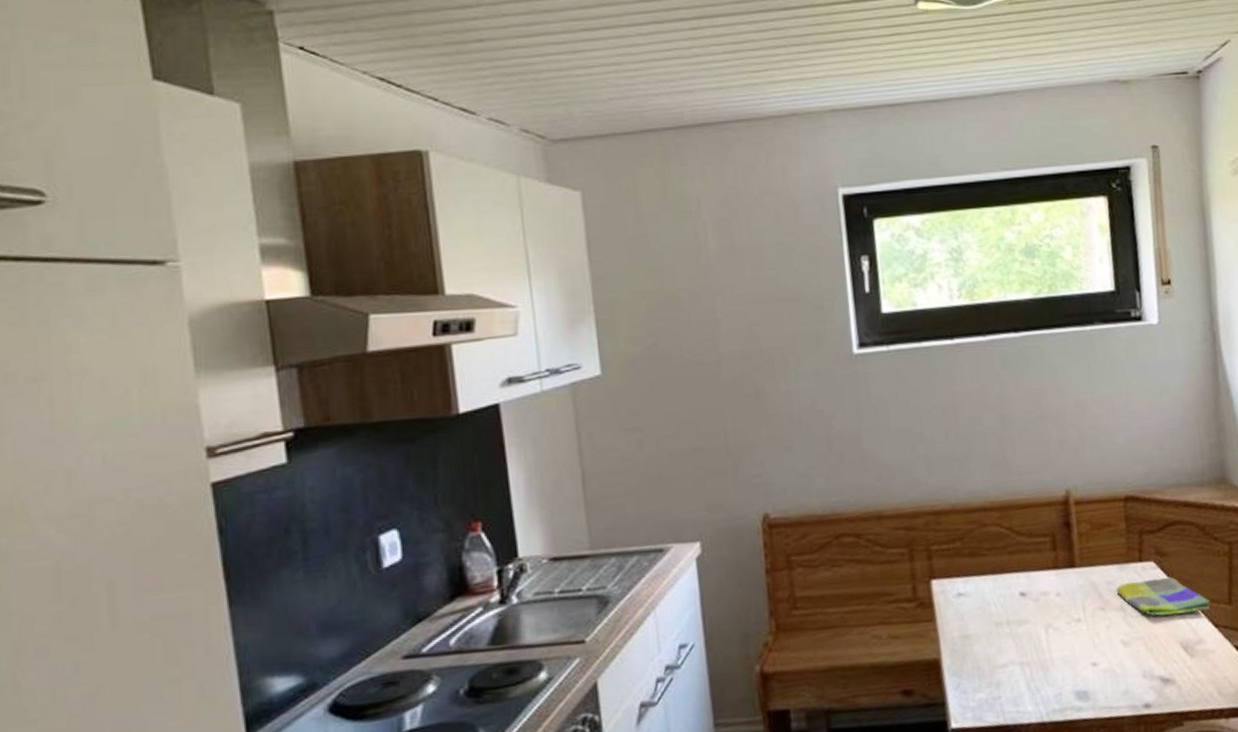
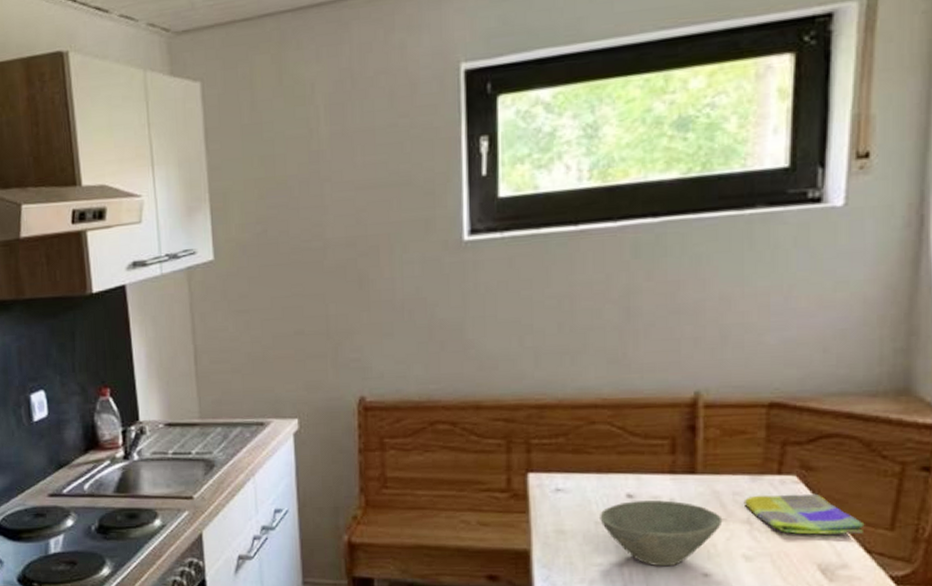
bowl: none [999,595,1102,661] -> present [600,500,723,567]

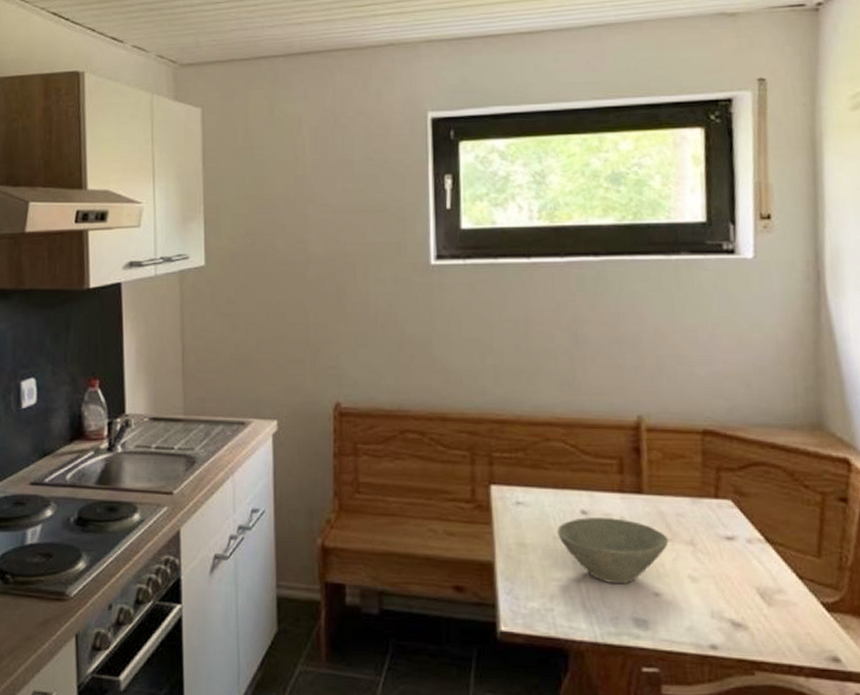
dish towel: present [743,493,865,535] -> none [686,517,795,560]

